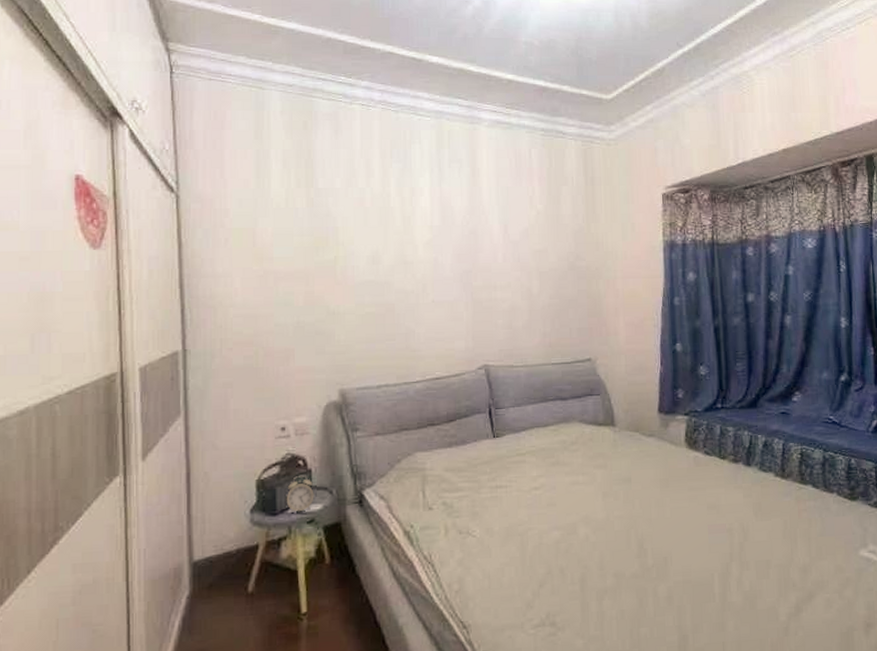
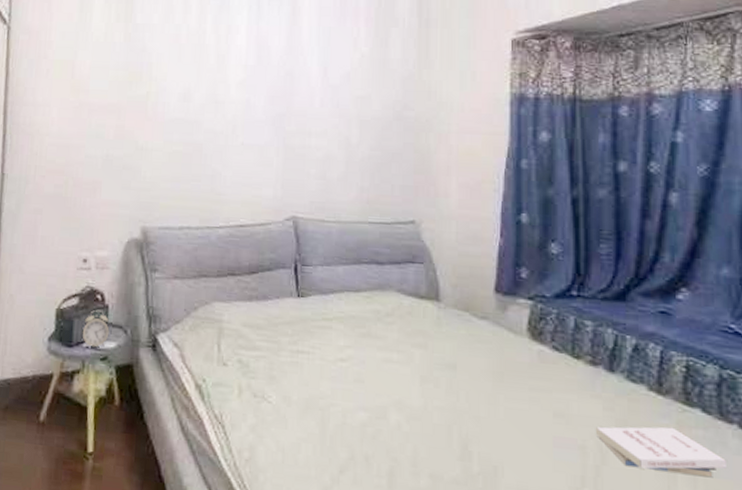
books: none [738,502,830,539] -> present [595,426,726,478]

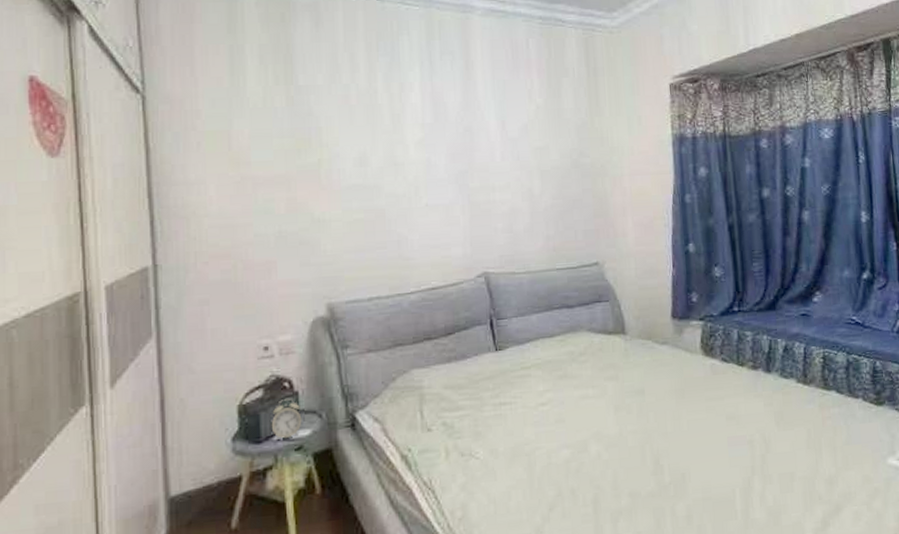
books: present [595,426,726,478] -> none [759,410,856,451]

